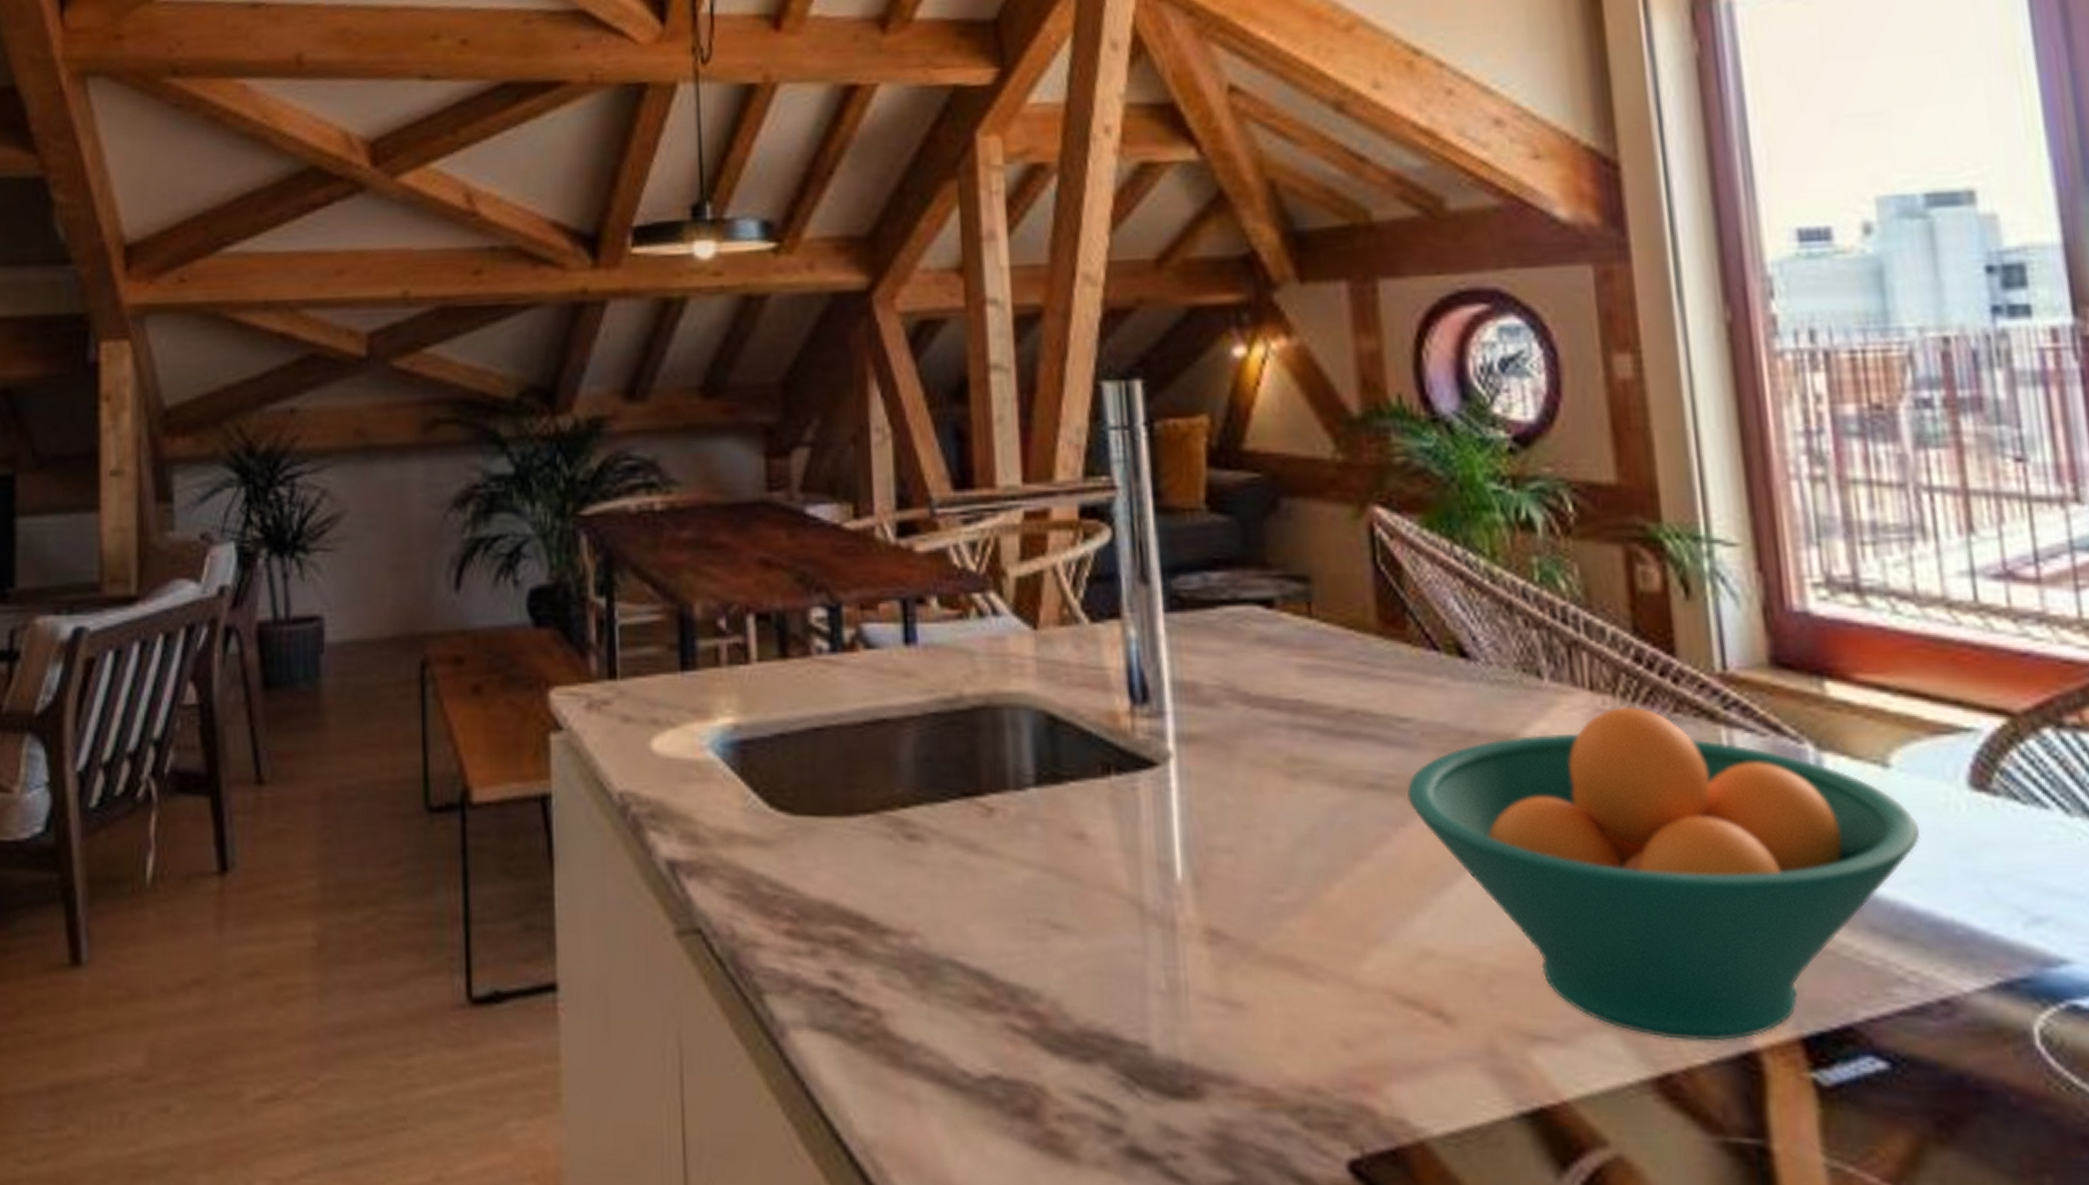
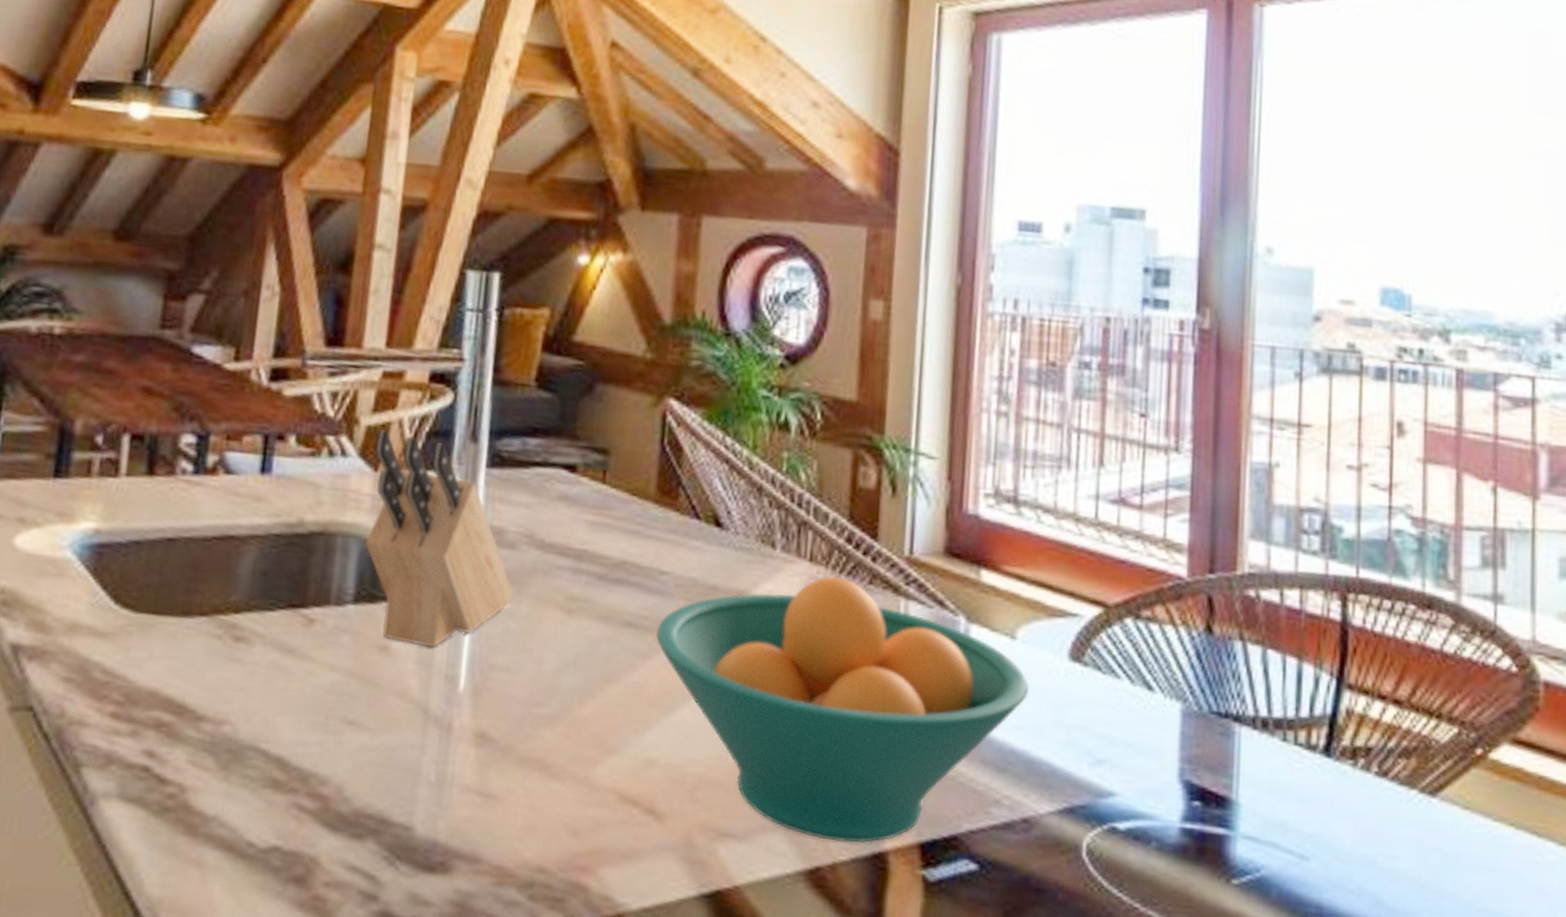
knife block: none [1029,580,1223,831] -> present [364,429,514,648]

